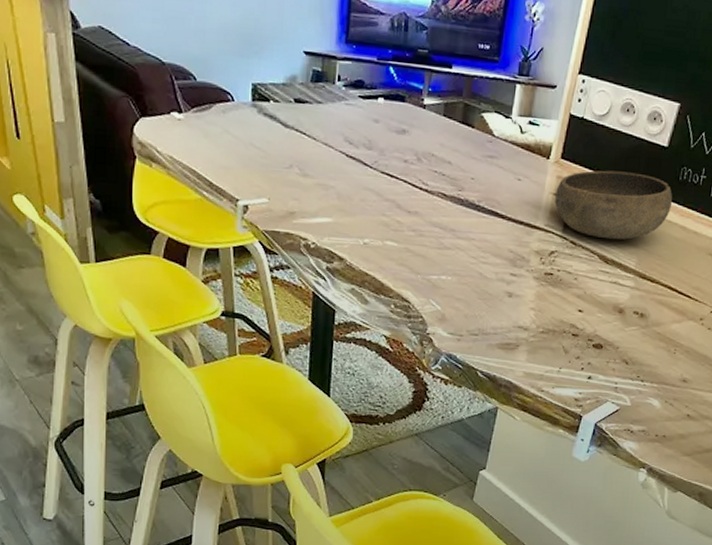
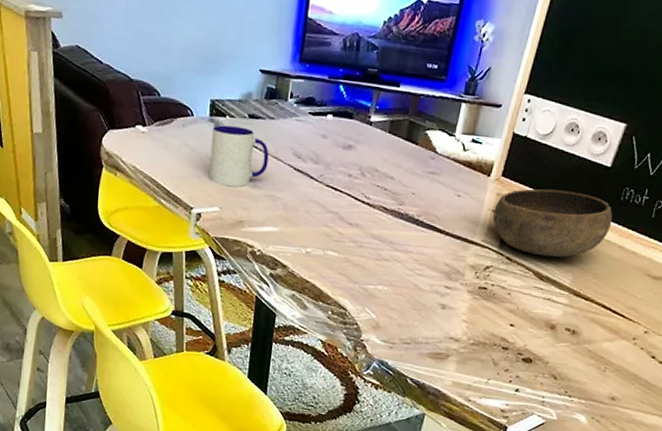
mug: none [254,110,319,177] -> present [209,125,269,187]

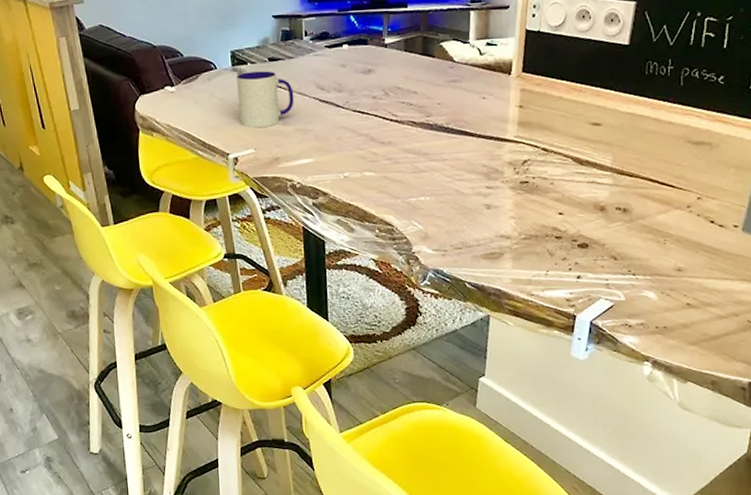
bowl: present [493,188,613,258] -> none [521,74,642,142]

